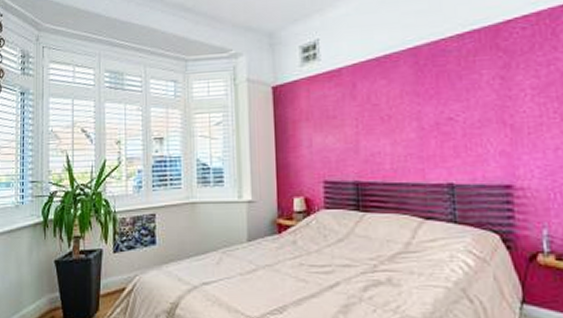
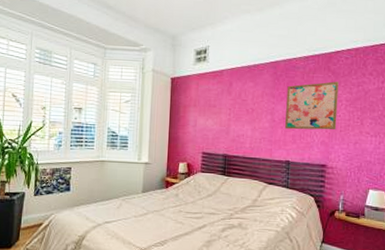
wall art: none [437,63,522,139] -> present [285,81,339,130]

